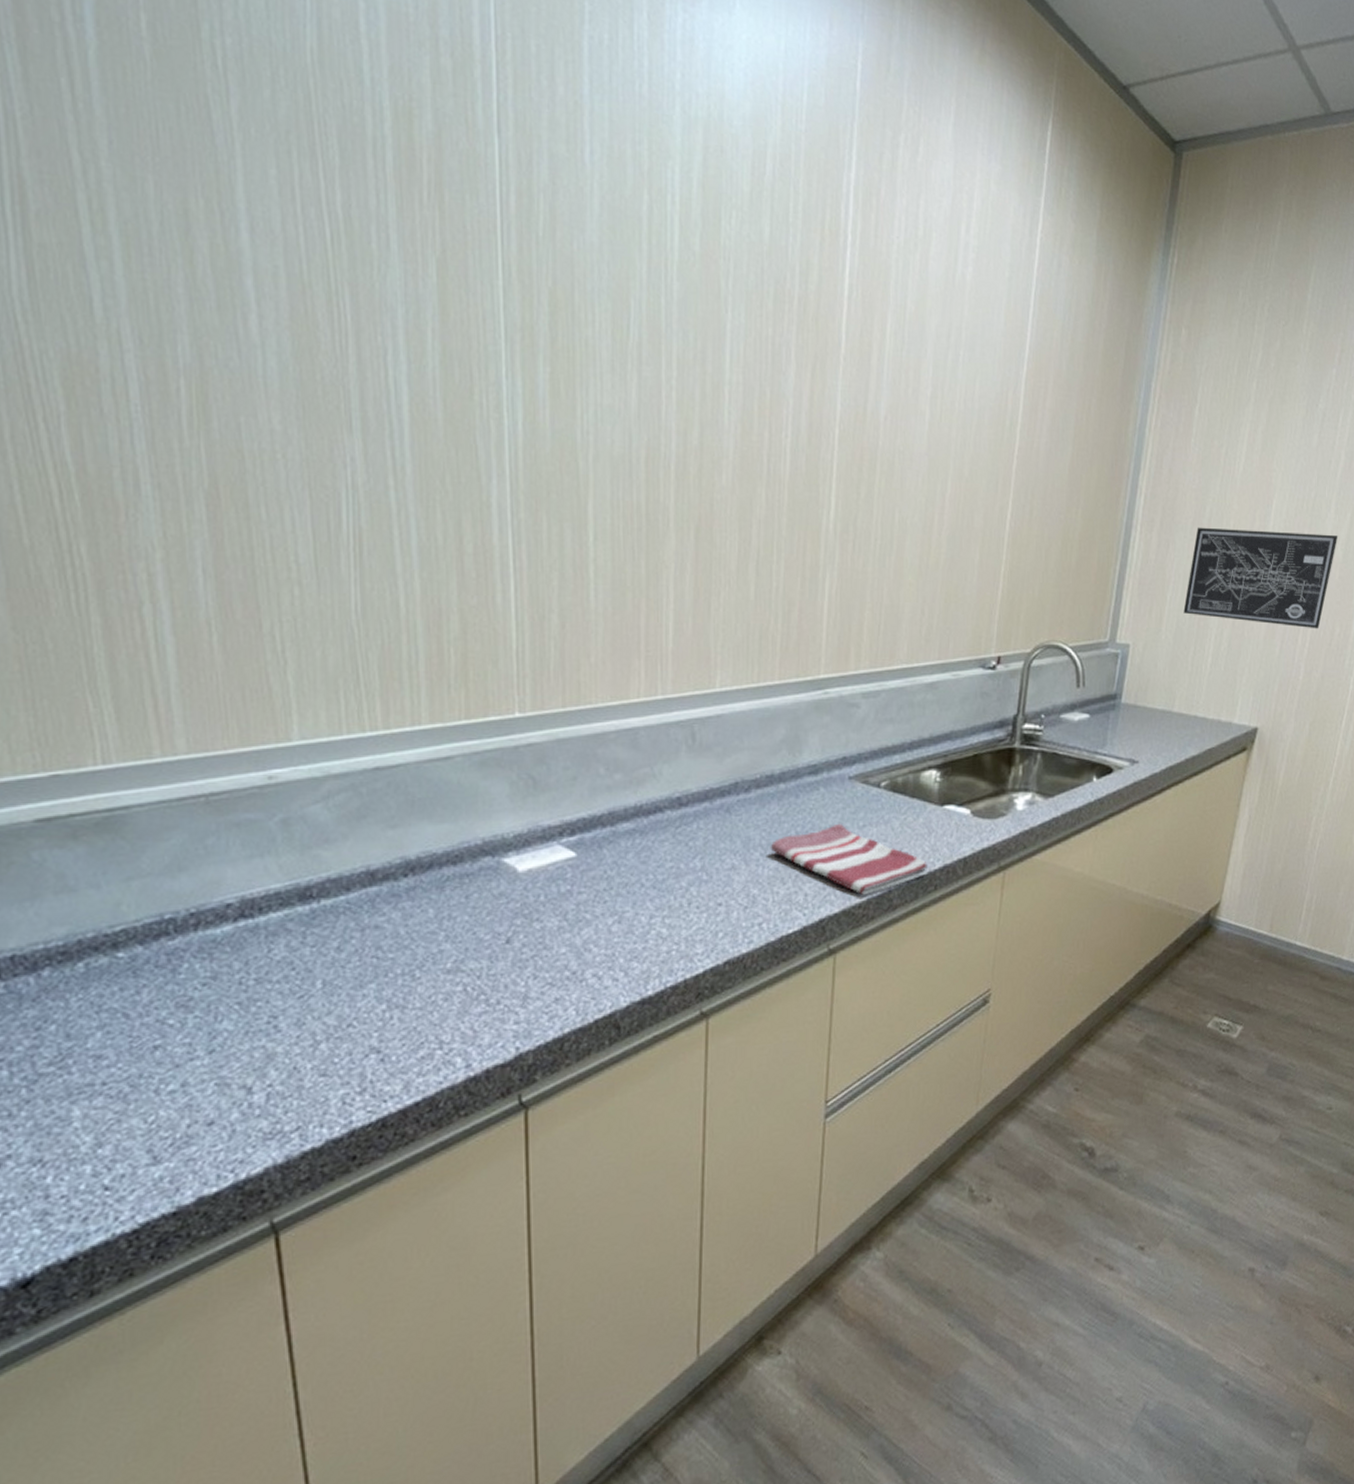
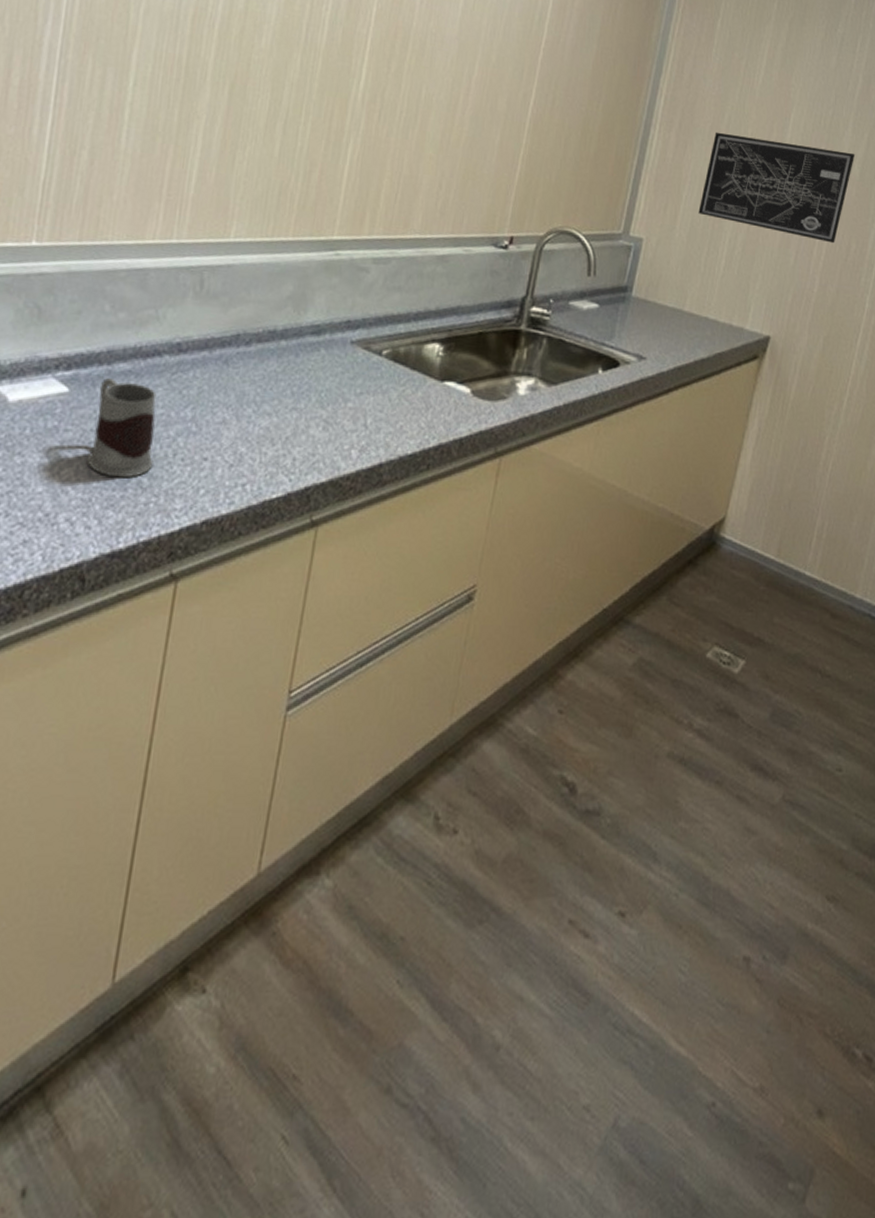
mug: none [604,839,671,932] -> present [86,378,157,478]
dish towel: present [770,823,928,895] -> none [263,387,422,466]

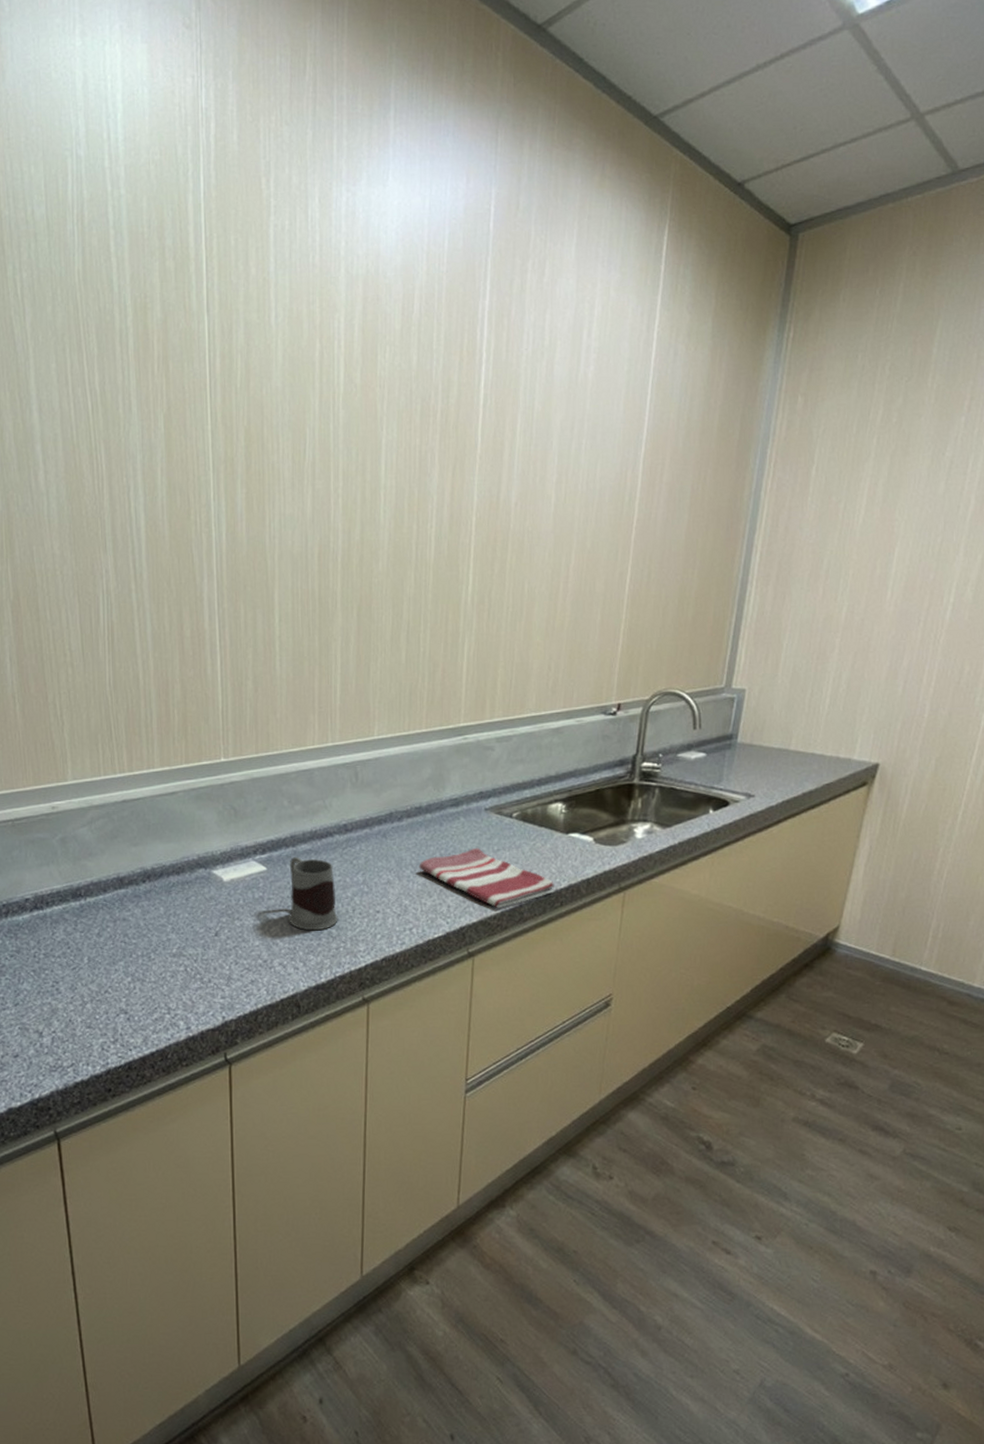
dish towel: none [263,387,422,466] -> present [419,847,554,908]
wall art: present [698,131,855,244] -> none [800,577,968,669]

